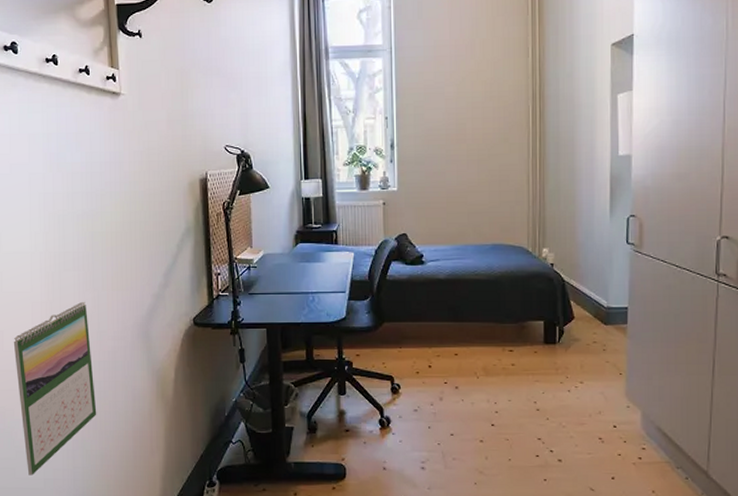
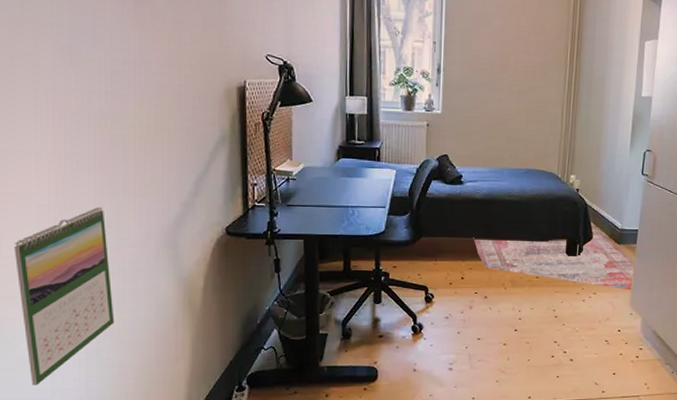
rug: none [439,300,629,379] -> present [473,222,636,290]

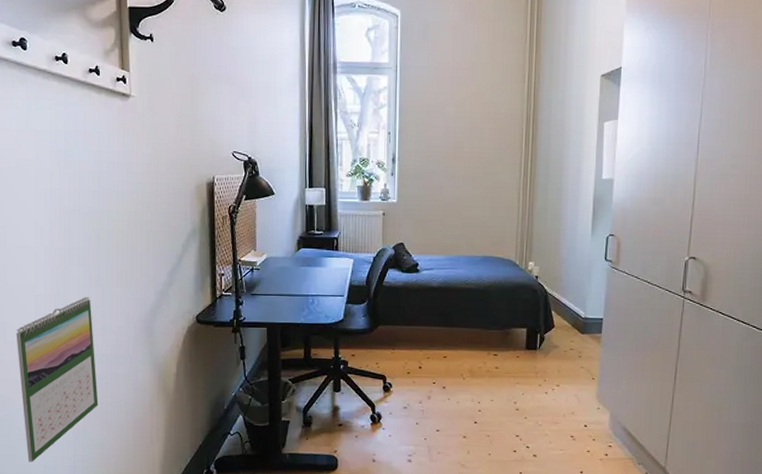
rug: present [473,222,636,290] -> none [430,310,602,383]

